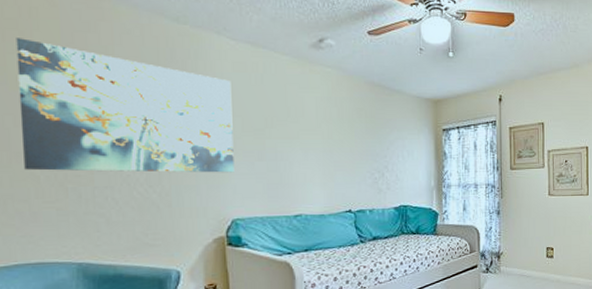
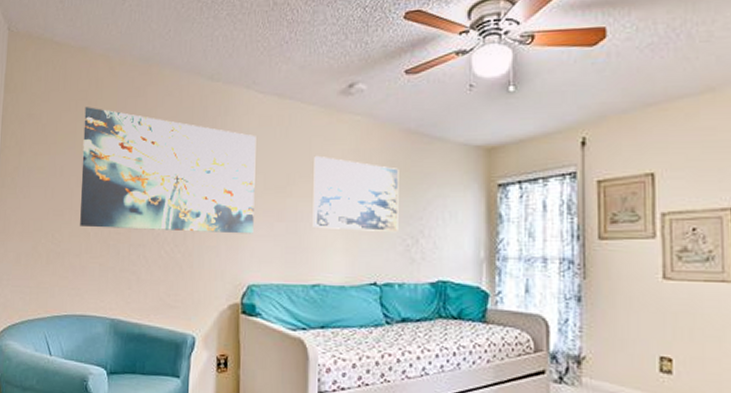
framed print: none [290,101,367,169] -> present [312,155,399,233]

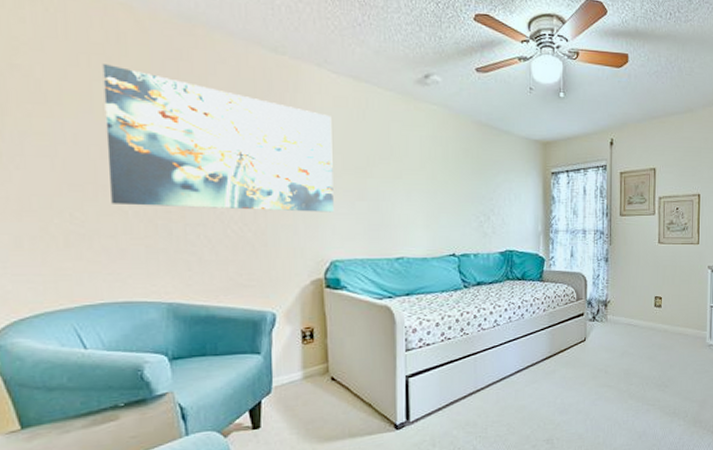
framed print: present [312,155,399,233] -> none [393,139,473,211]

